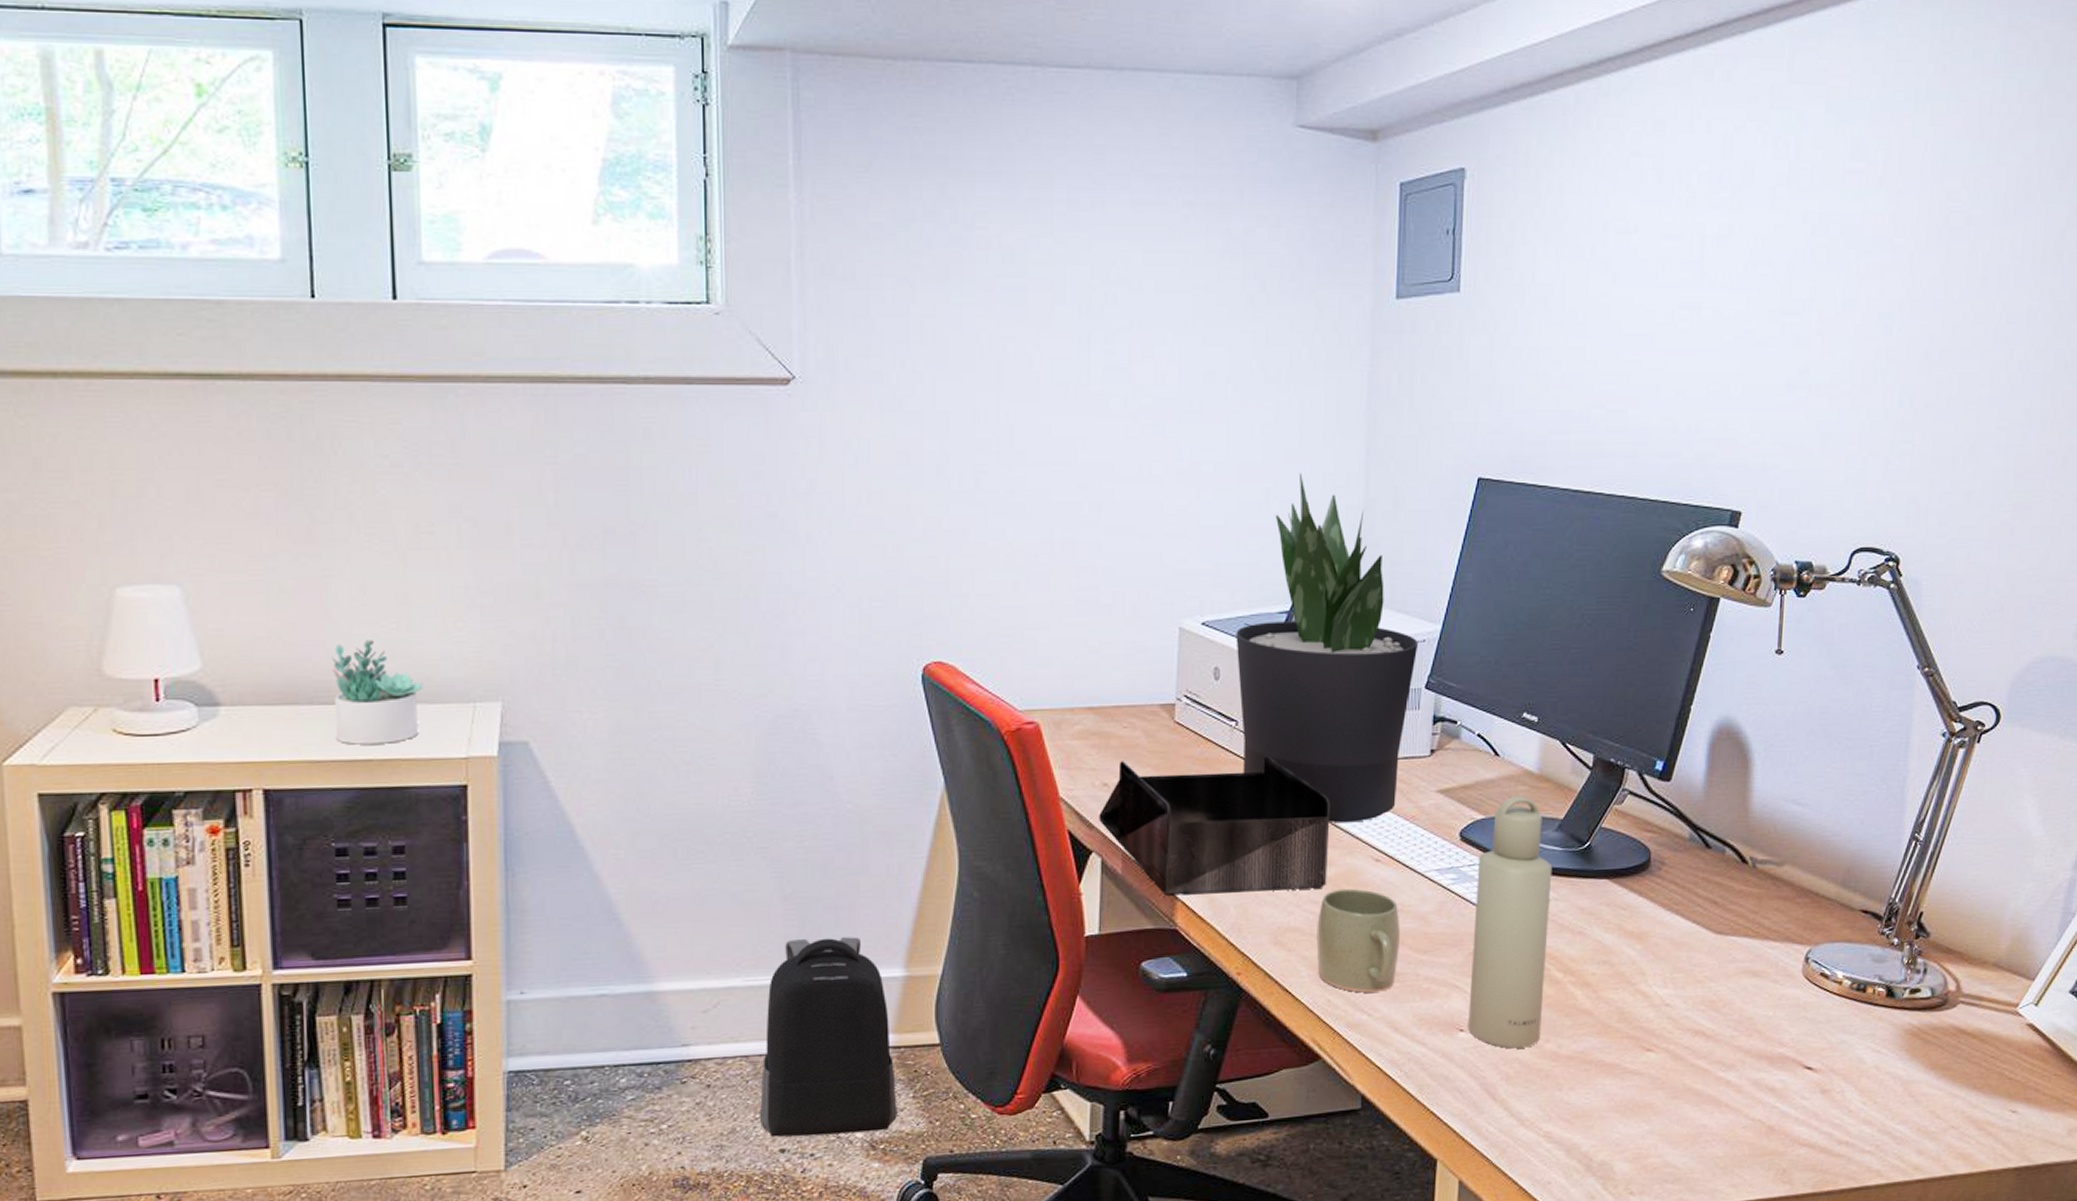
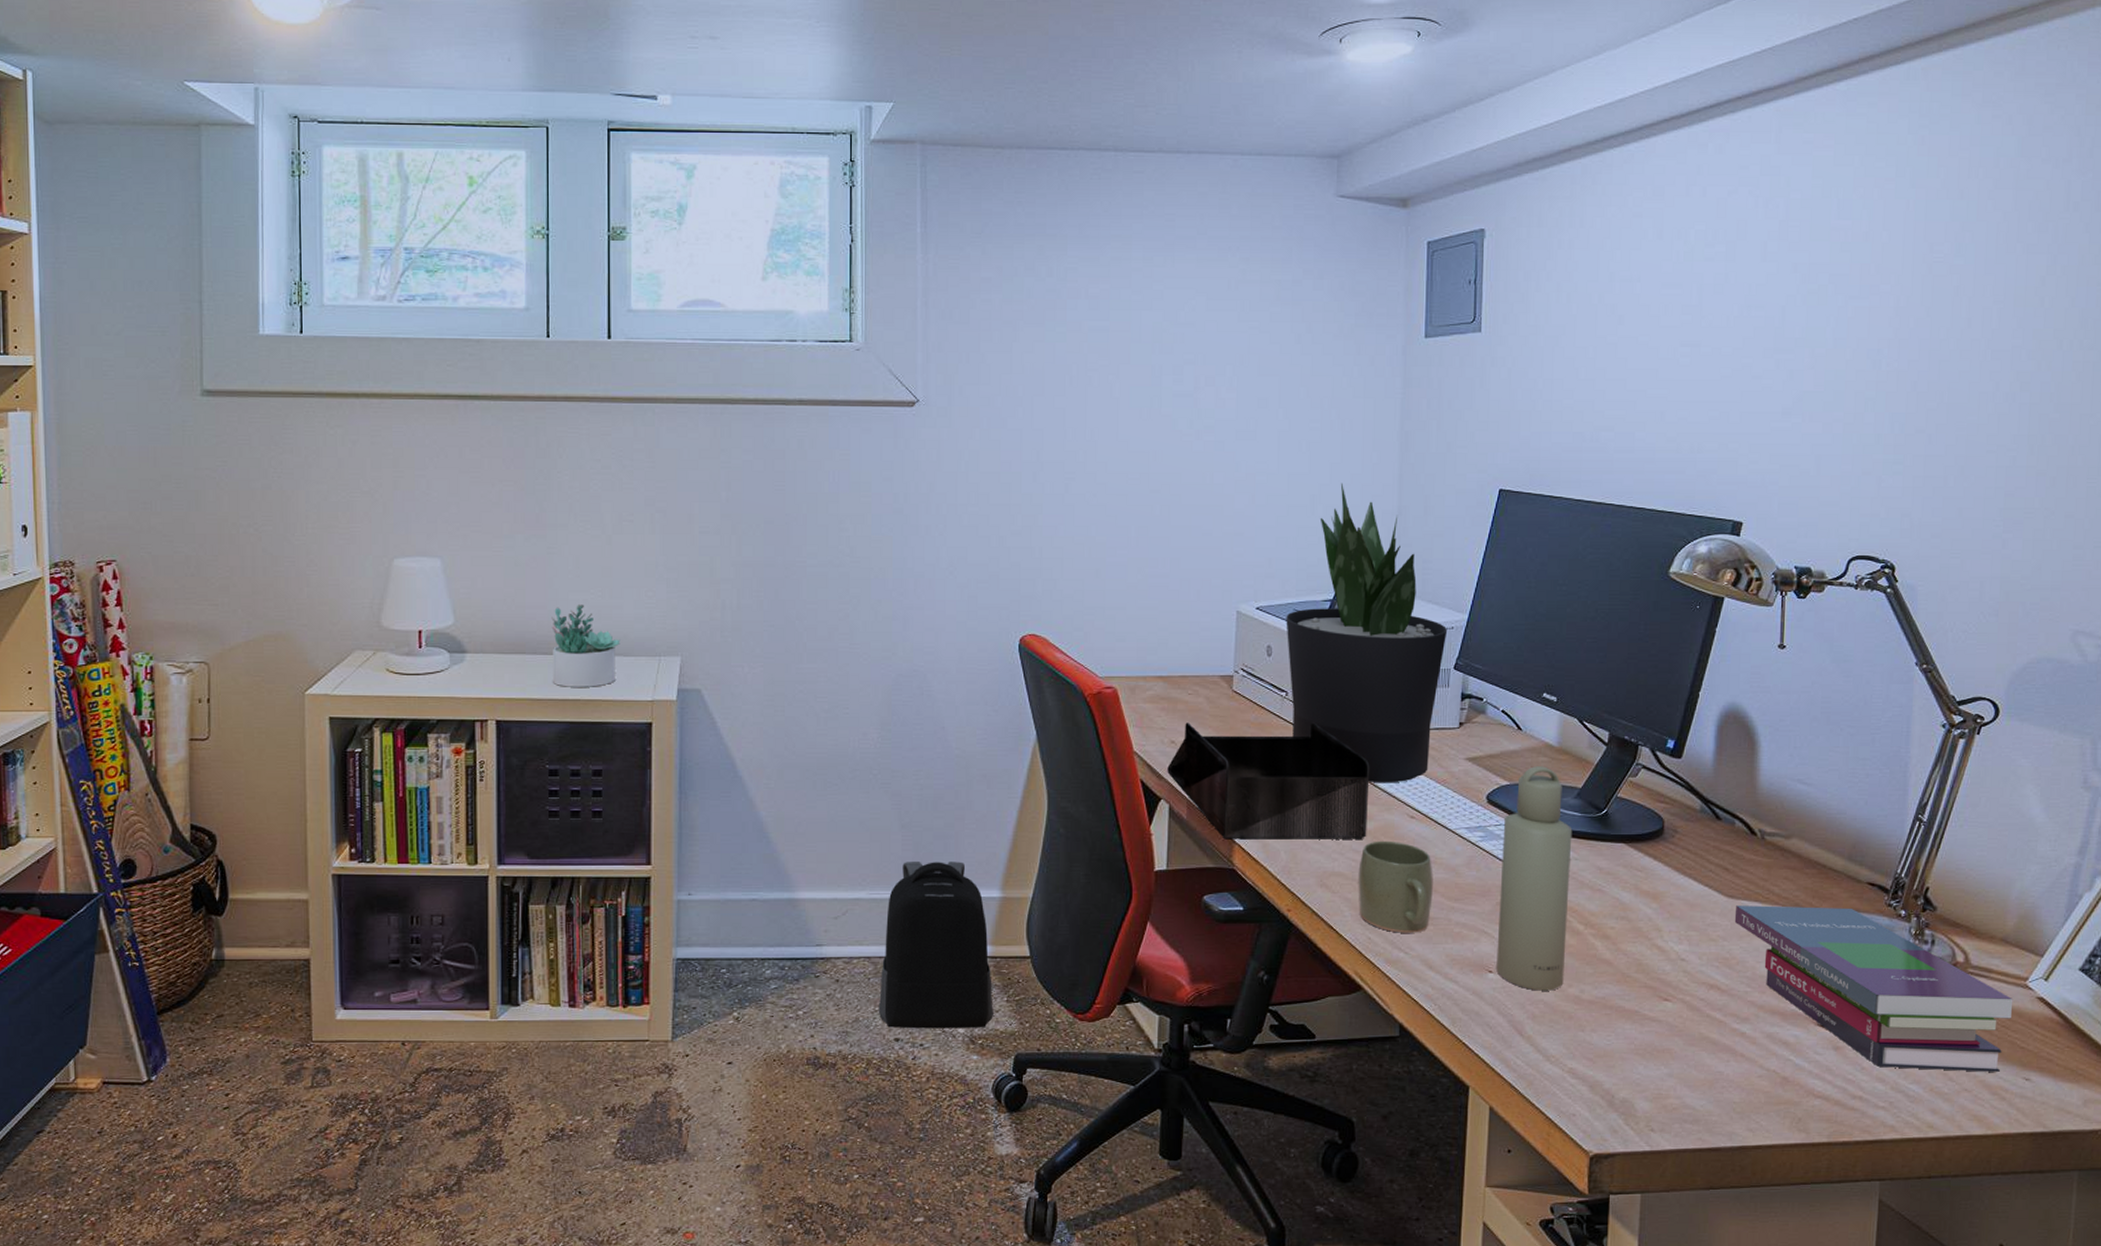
books: none [1722,938,2003,1109] -> present [1734,905,2013,1073]

